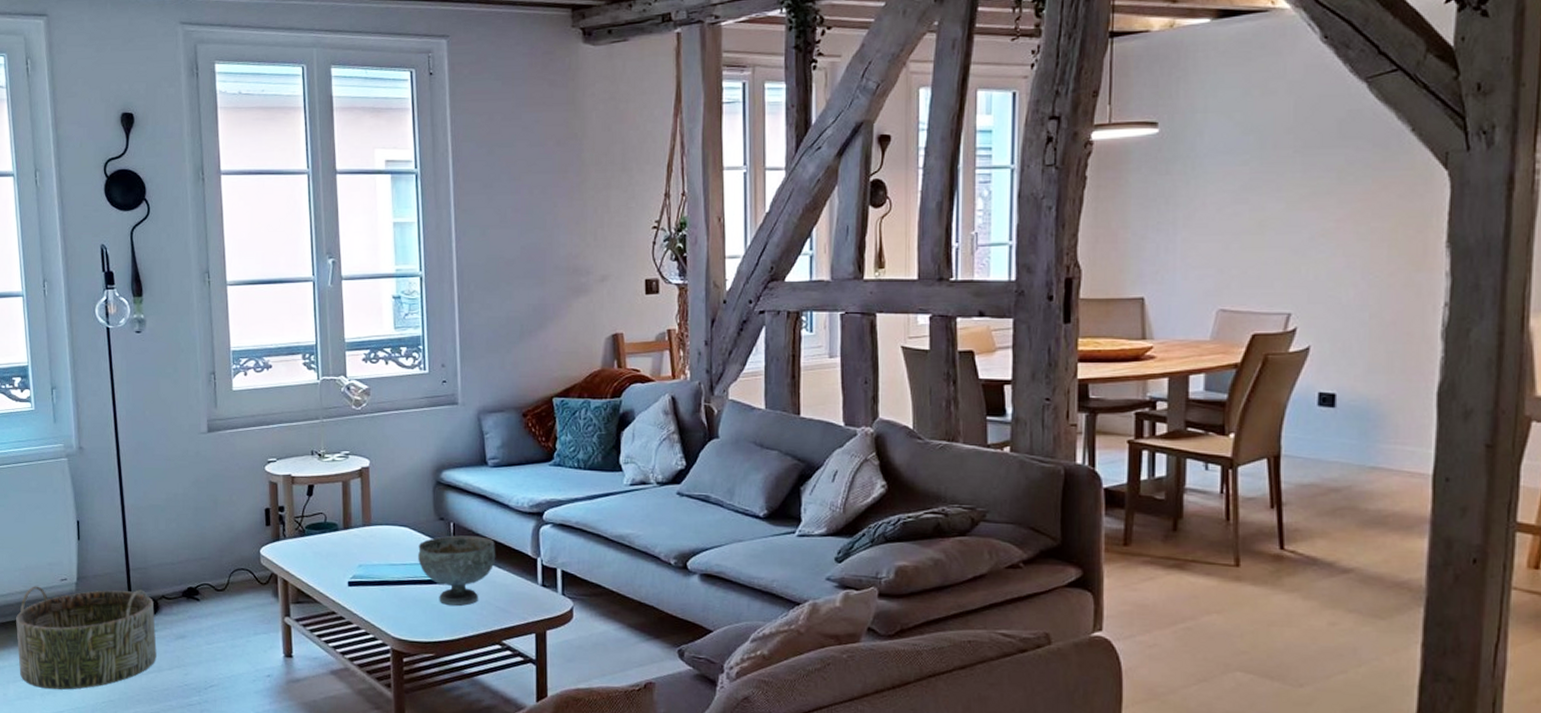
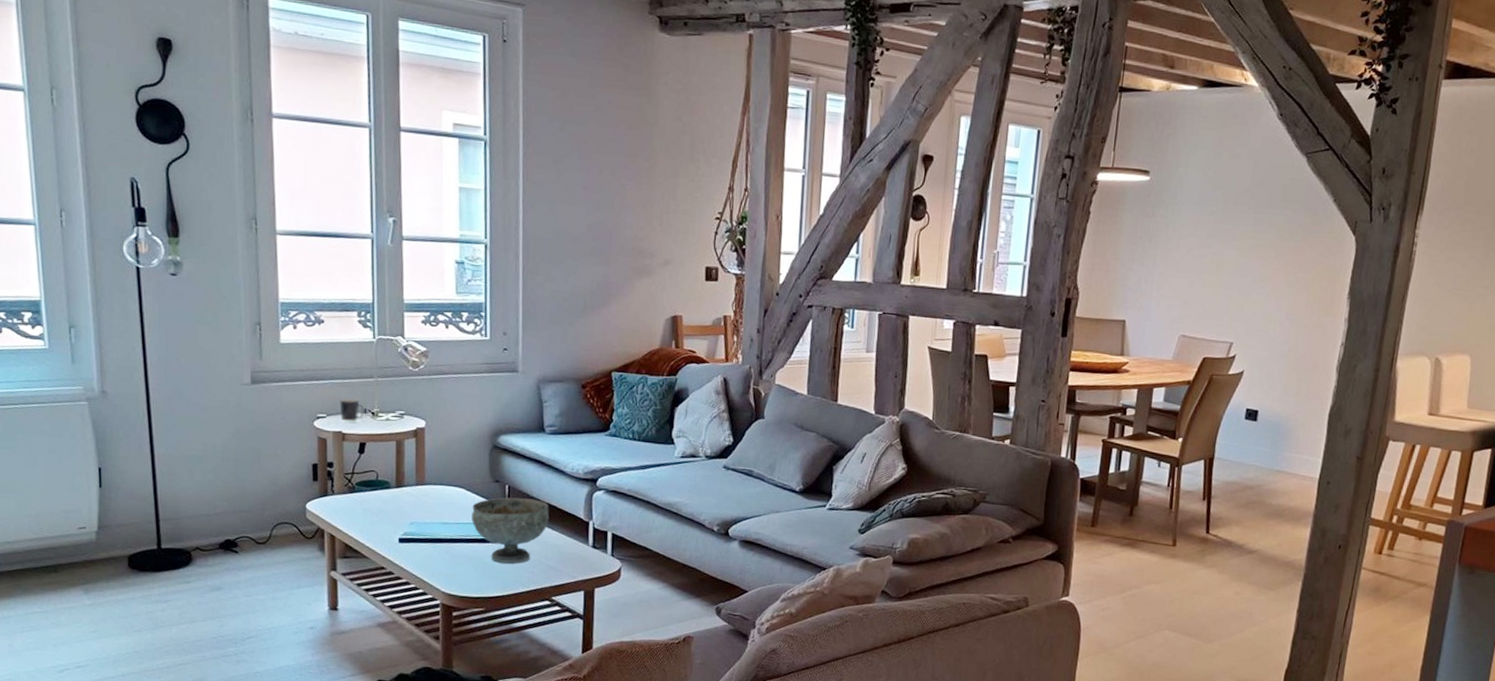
basket: present [16,586,157,690] -> none [24,533,189,641]
mug: none [288,440,312,465] -> present [339,397,365,422]

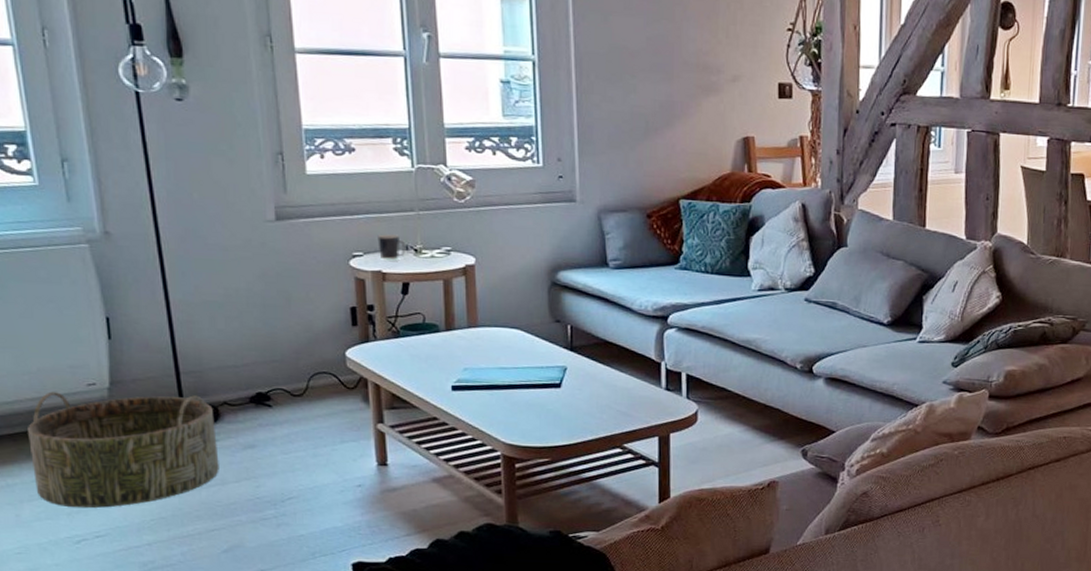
basket: none [24,533,189,641] -> present [28,391,219,508]
decorative bowl: present [471,497,550,564] -> none [531,338,618,410]

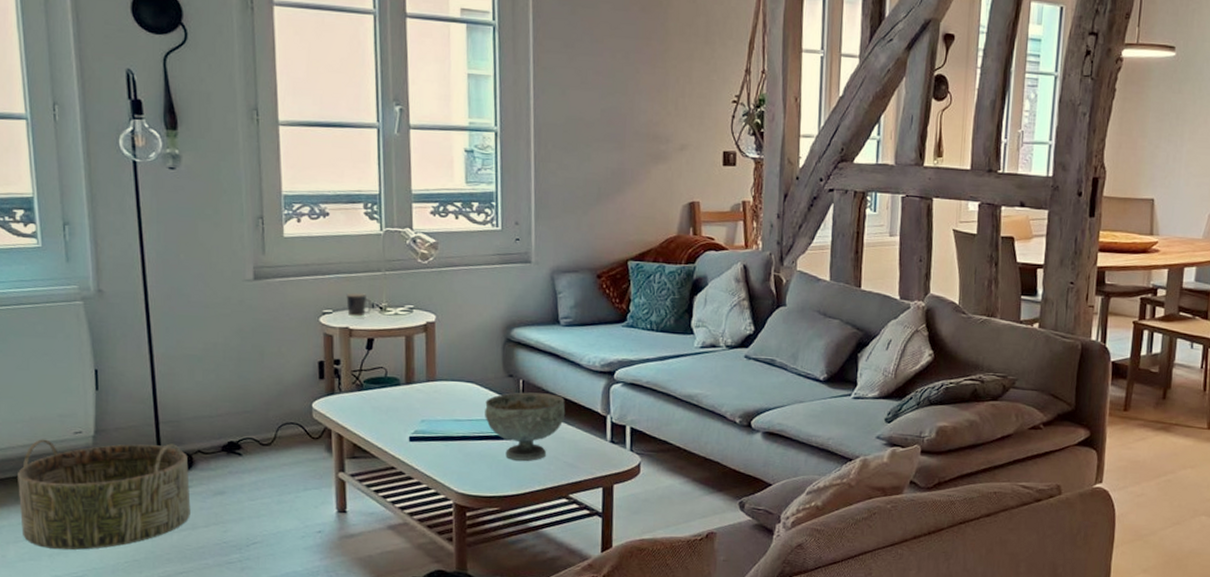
decorative bowl: none [531,338,618,410] -> present [485,392,566,461]

